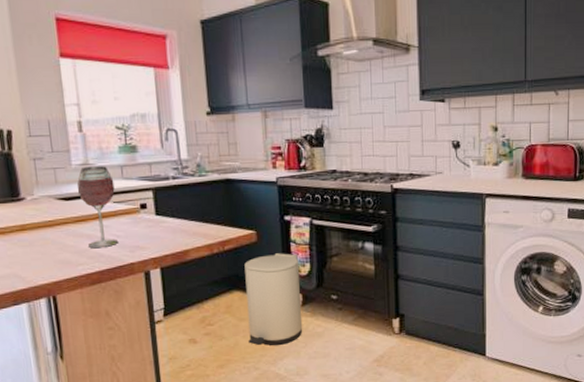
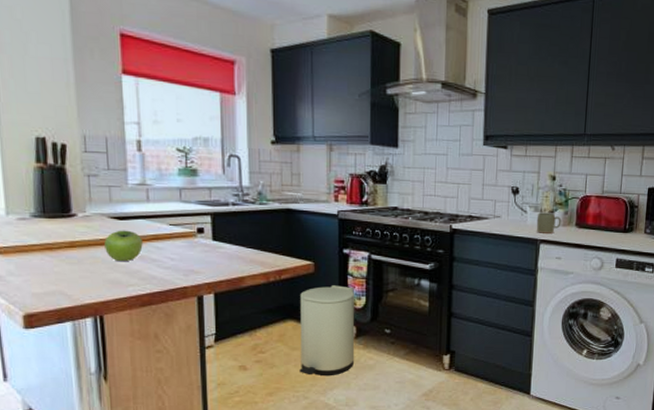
fruit: none [53,210,90,241] -> present [104,230,143,261]
wineglass: present [76,166,119,249] -> none [132,187,173,270]
mug: none [480,165,507,187] -> present [536,212,562,234]

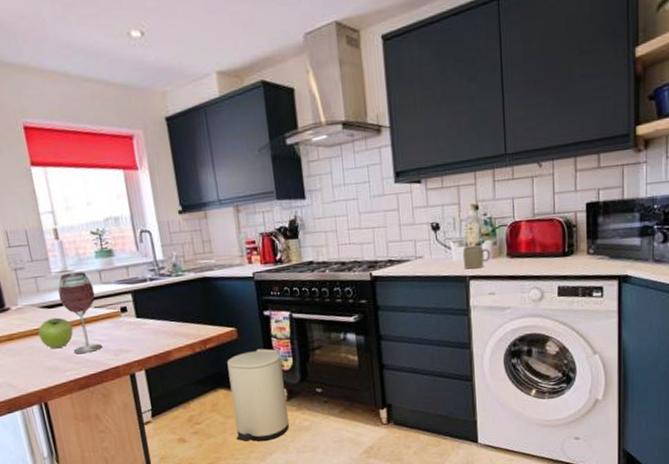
wineglass: none [132,187,173,270] -> present [58,272,103,354]

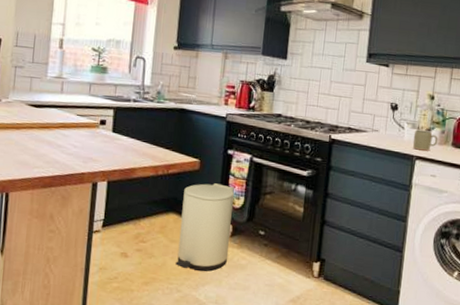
fruit: present [38,317,74,348] -> none [19,116,52,145]
wineglass: present [58,272,103,354] -> none [47,79,81,155]

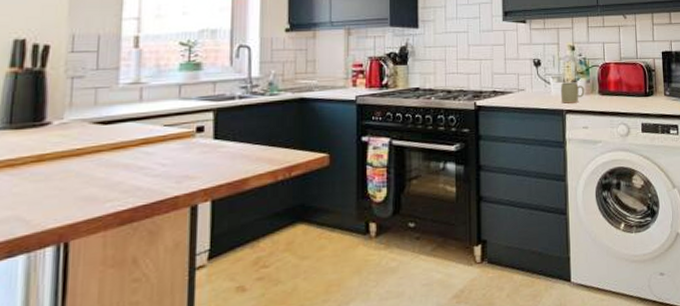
pedal bin: present [175,183,235,271] -> none [310,177,375,288]

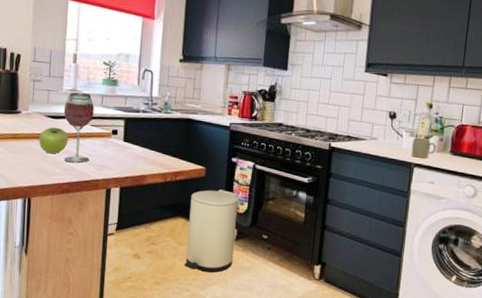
fruit: none [81,135,130,173] -> present [39,127,69,154]
wineglass: none [121,85,168,181] -> present [63,92,94,163]
pedal bin: none [310,177,375,288] -> present [184,189,239,273]

